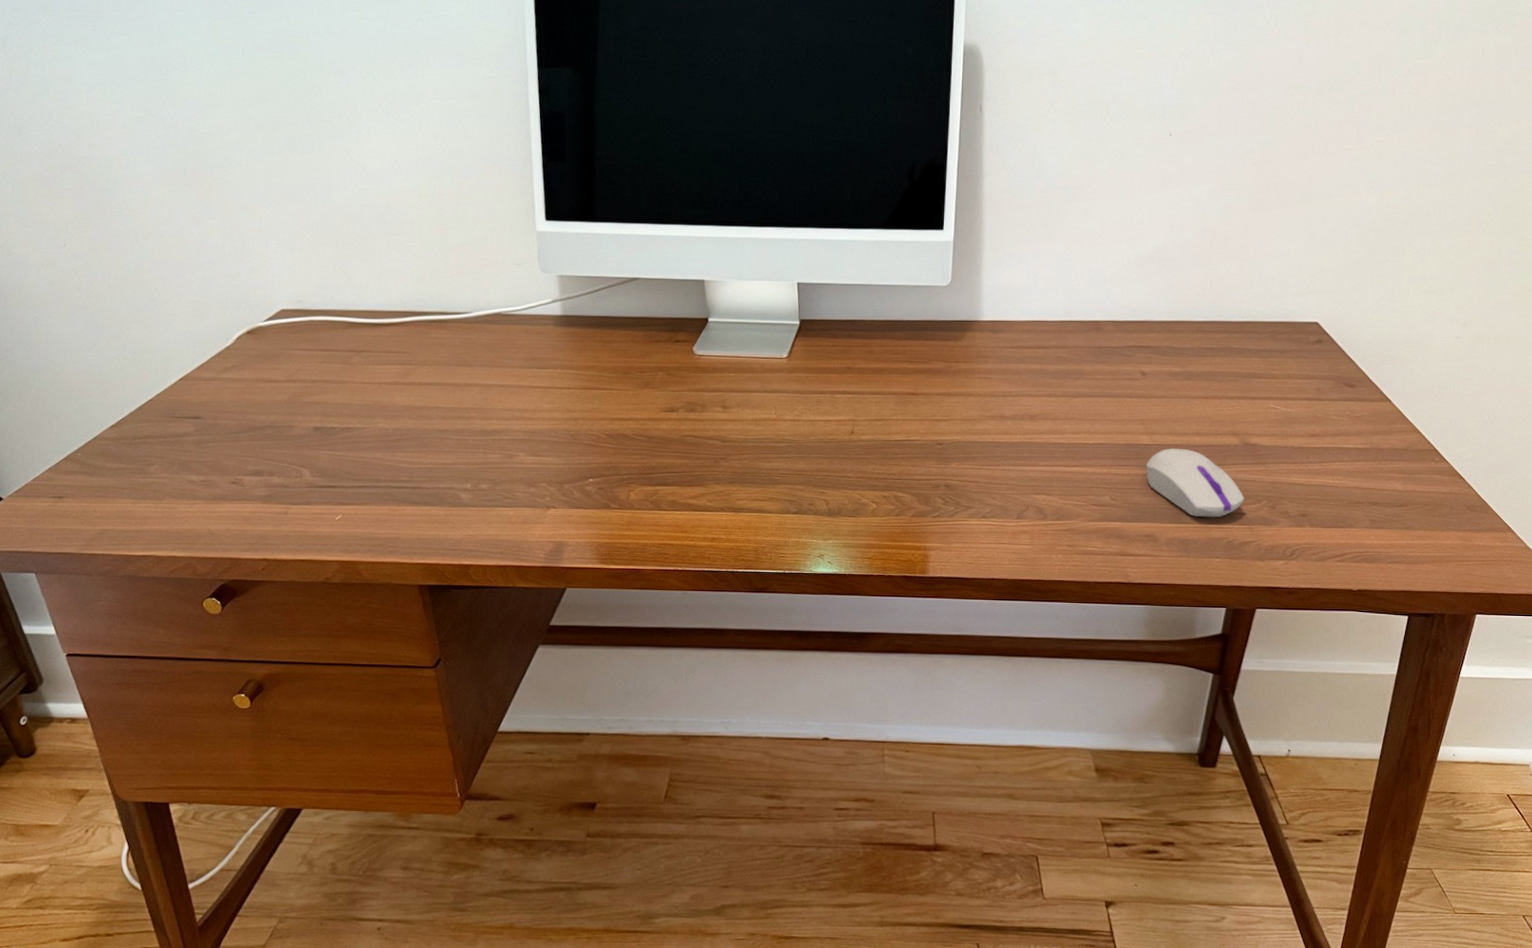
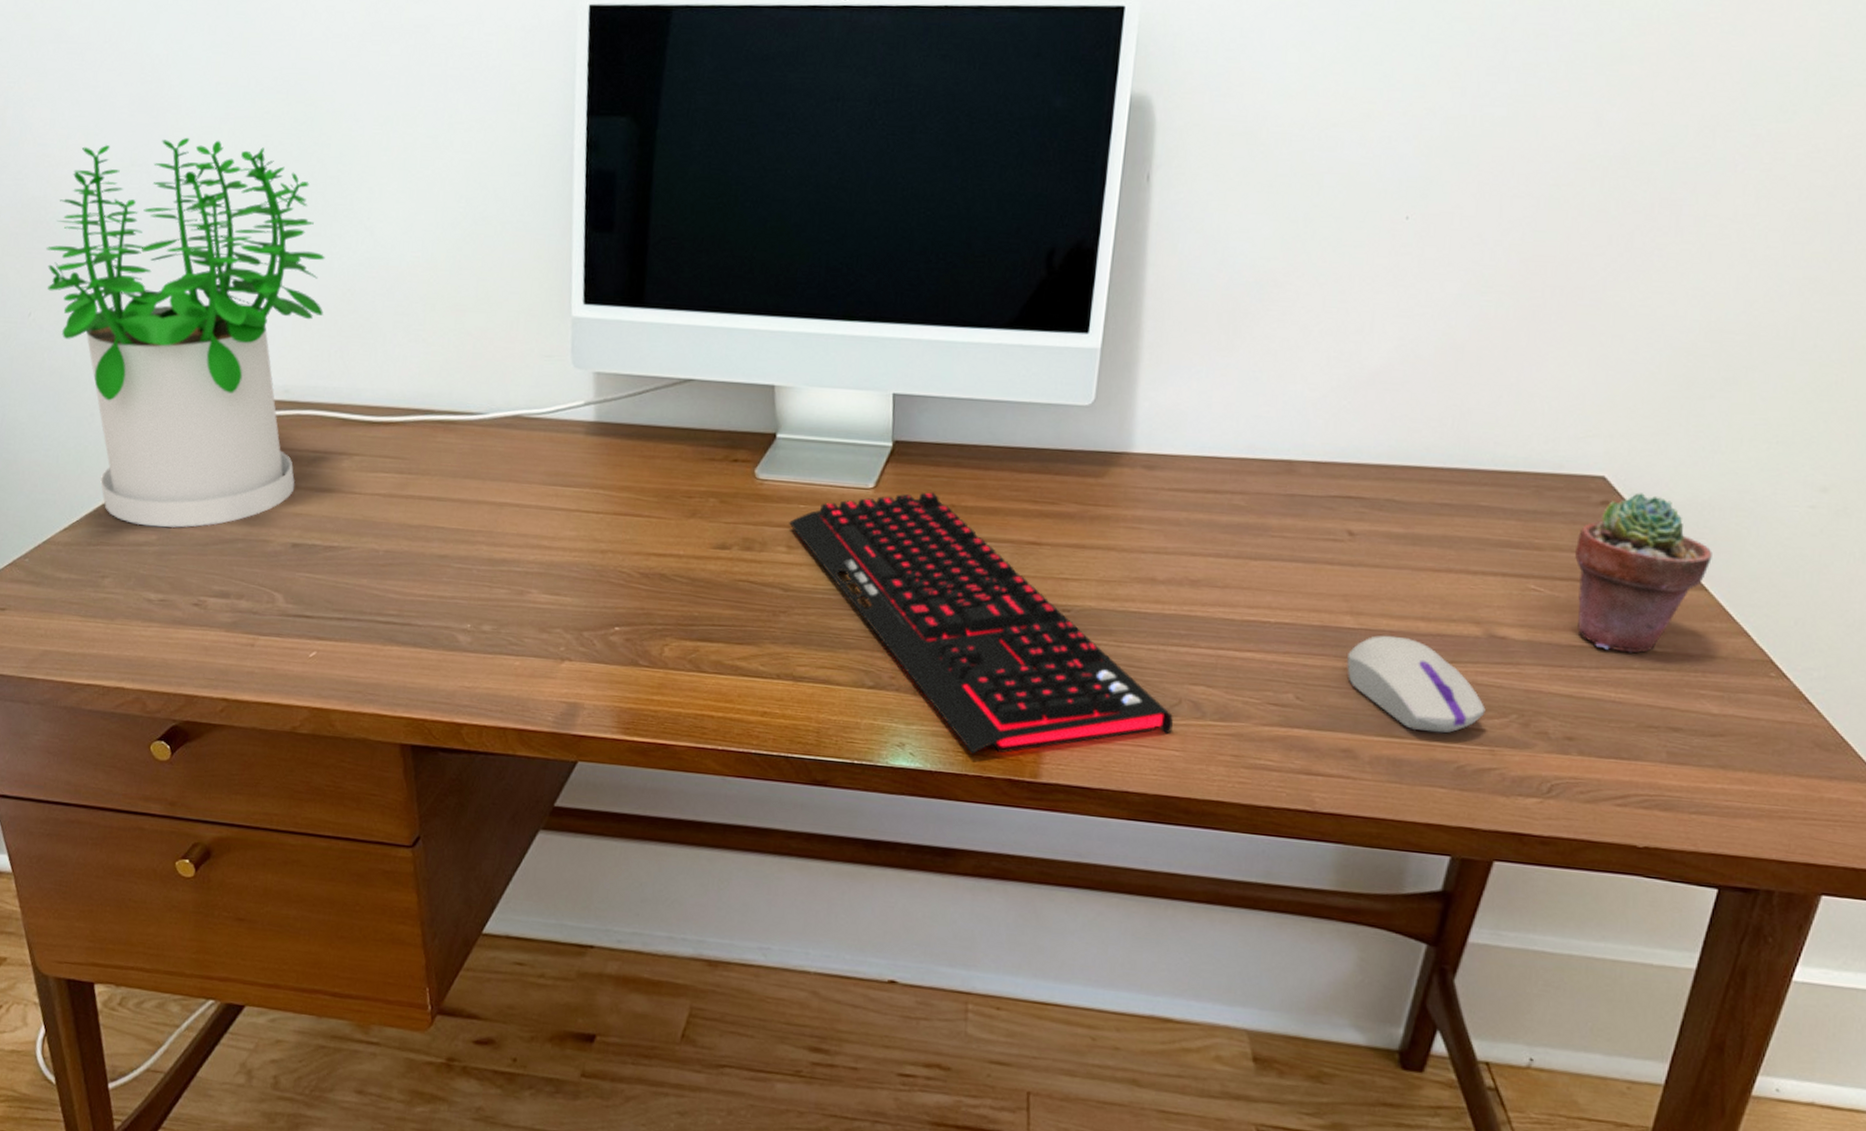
potted plant: none [75,90,326,420] -> present [46,137,325,528]
keyboard: none [723,358,1024,559] -> present [789,492,1174,754]
potted succulent: none [1299,333,1393,450] -> present [1574,493,1712,654]

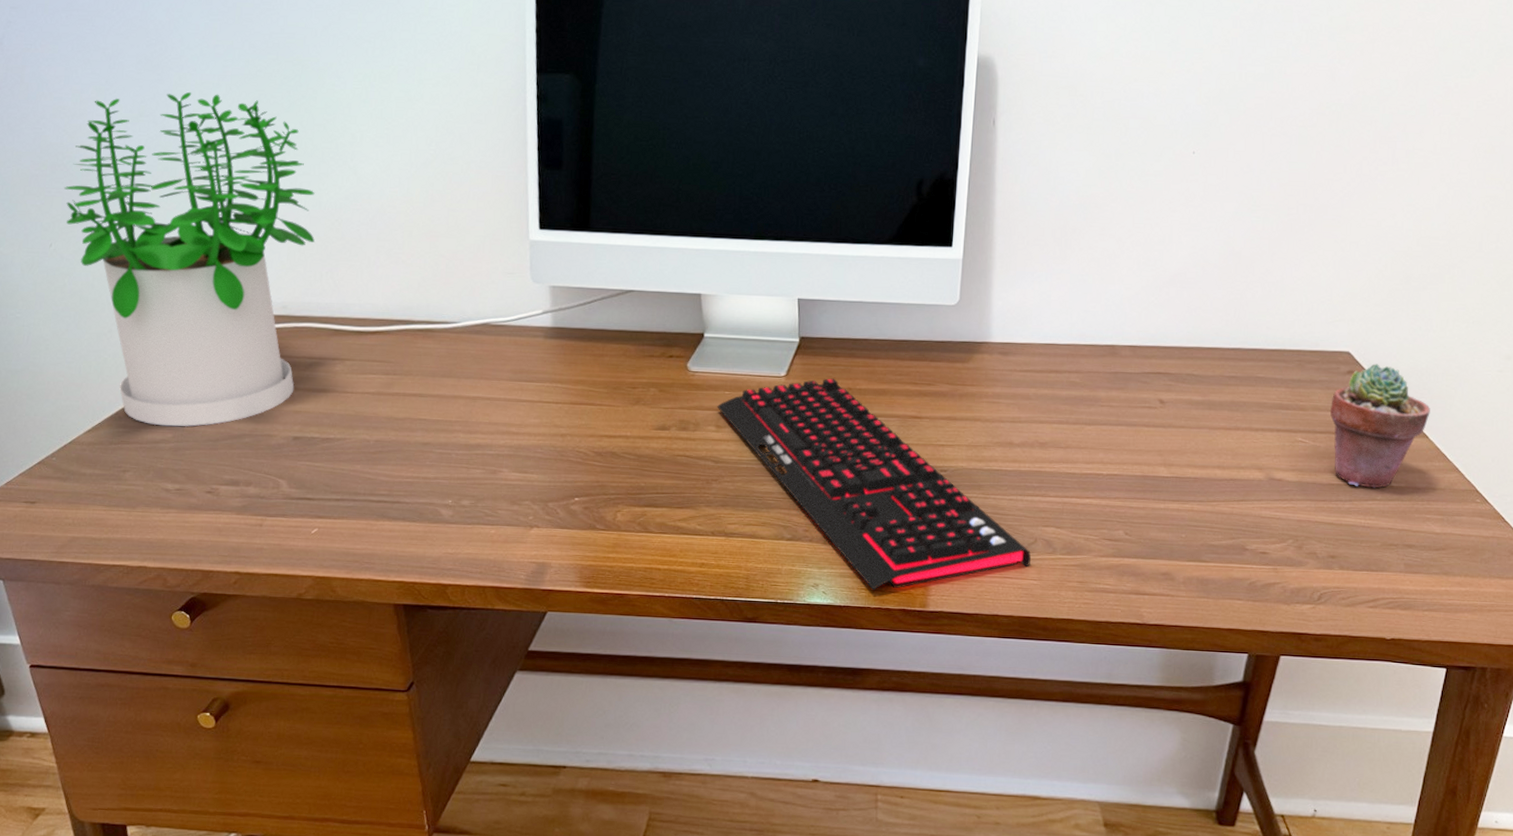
computer mouse: present [1346,635,1486,733] -> none [1162,481,1269,557]

